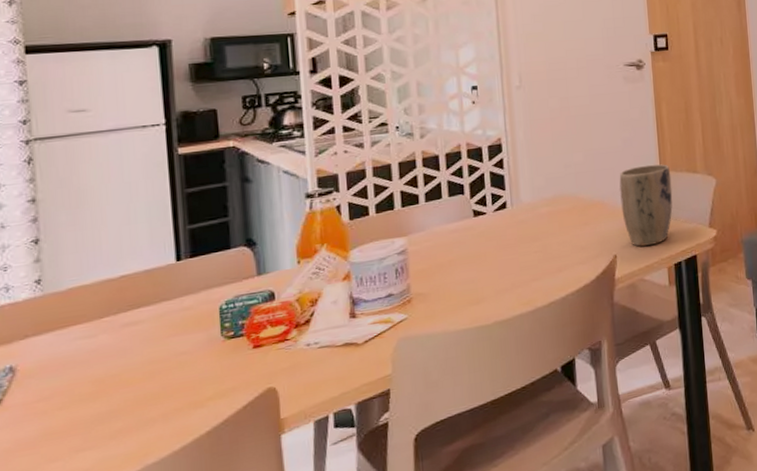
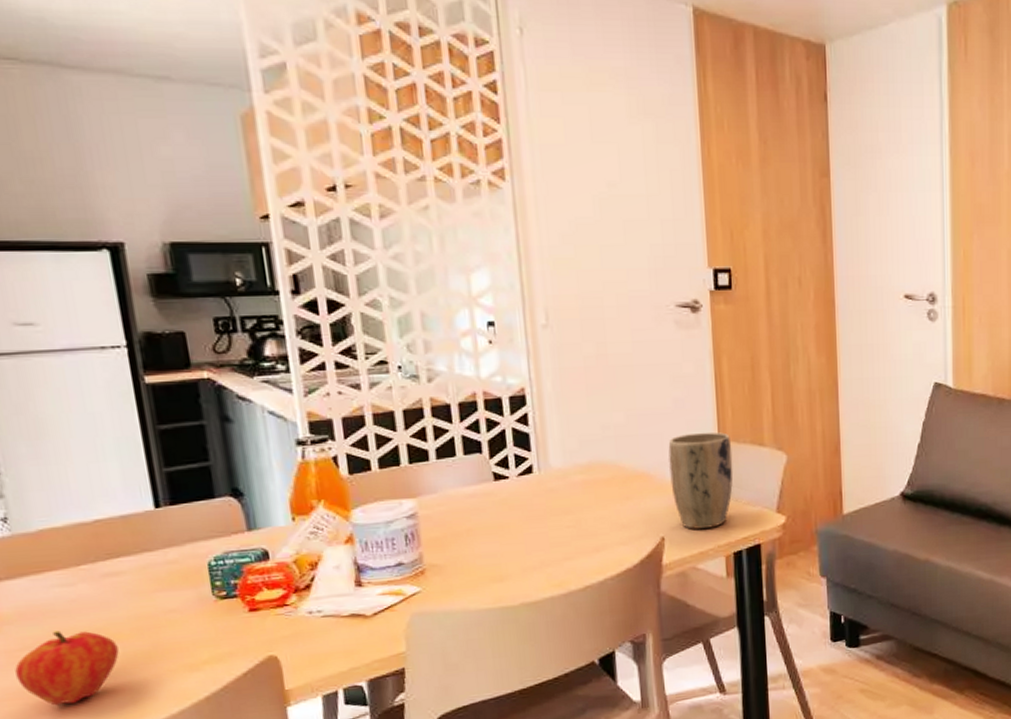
fruit: none [30,378,130,452] -> present [15,630,119,706]

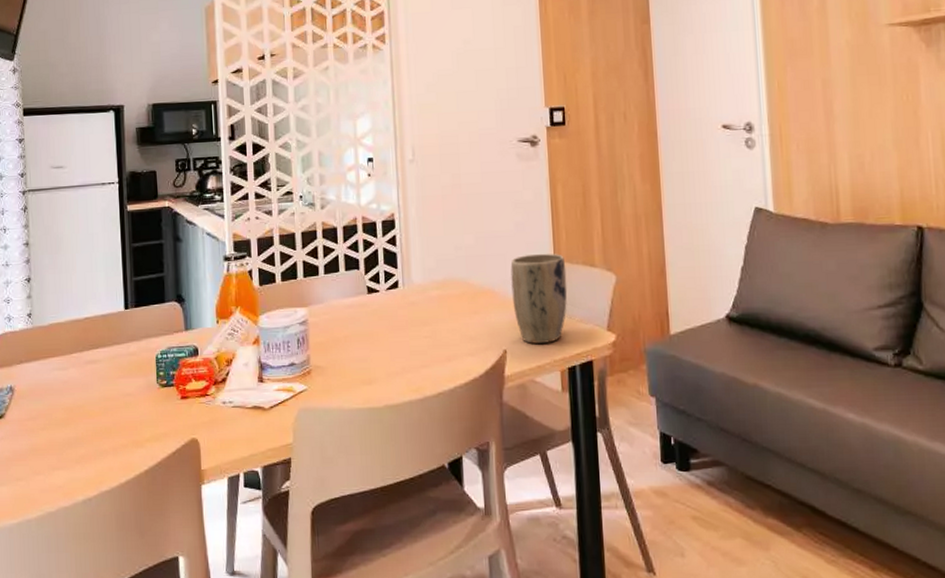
fruit: present [15,630,119,706] -> none [23,406,90,468]

